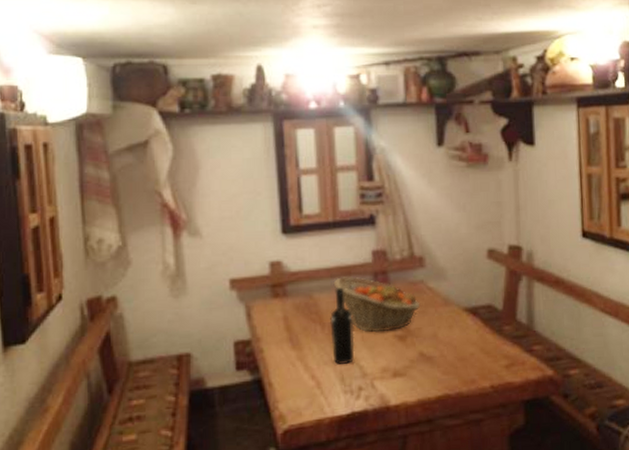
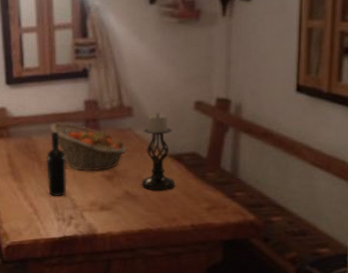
candle holder: none [436,262,473,350] -> present [141,113,176,191]

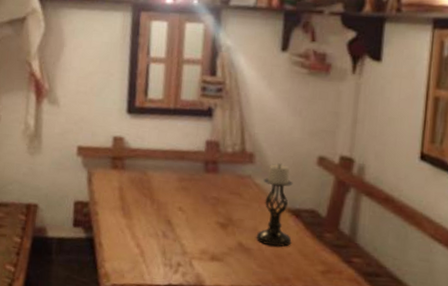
wine bottle: present [46,132,67,197] -> none [158,169,181,241]
fruit basket: present [49,122,128,171] -> none [167,160,245,217]

